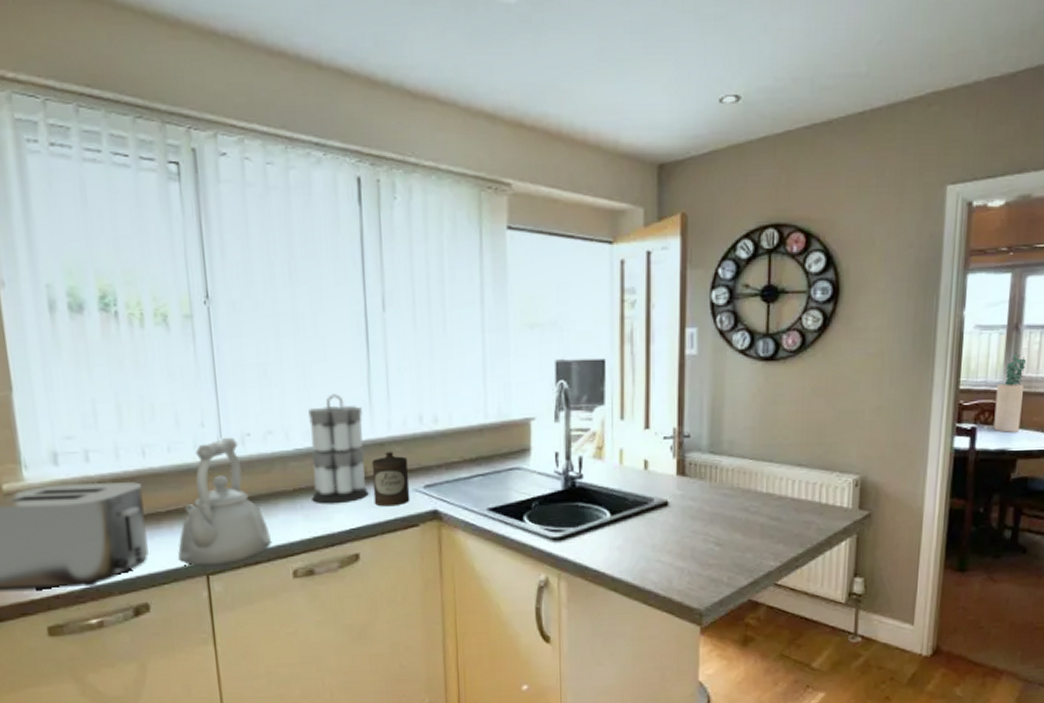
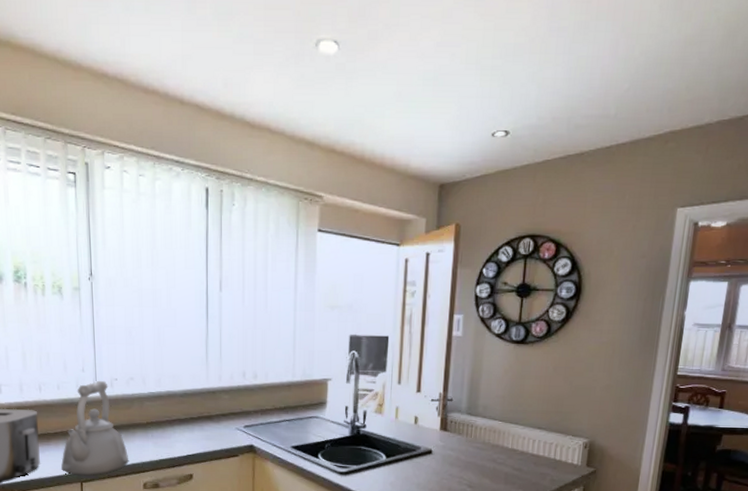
spice rack: present [308,394,369,503] -> none [160,352,202,435]
canister: present [371,452,410,507] -> none [205,398,233,440]
vase: present [993,352,1027,434] -> none [704,347,737,413]

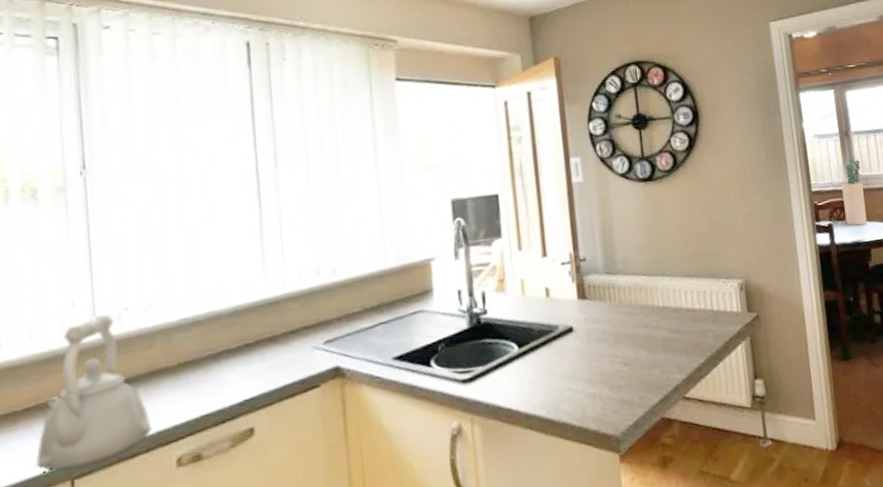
vase: none [704,347,737,413] -> present [841,155,868,227]

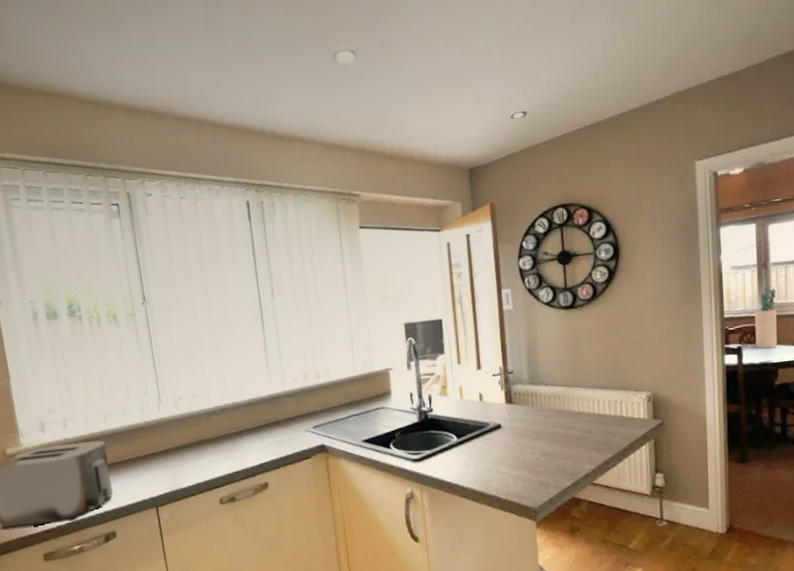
kettle: present [36,313,153,472] -> none [134,401,203,502]

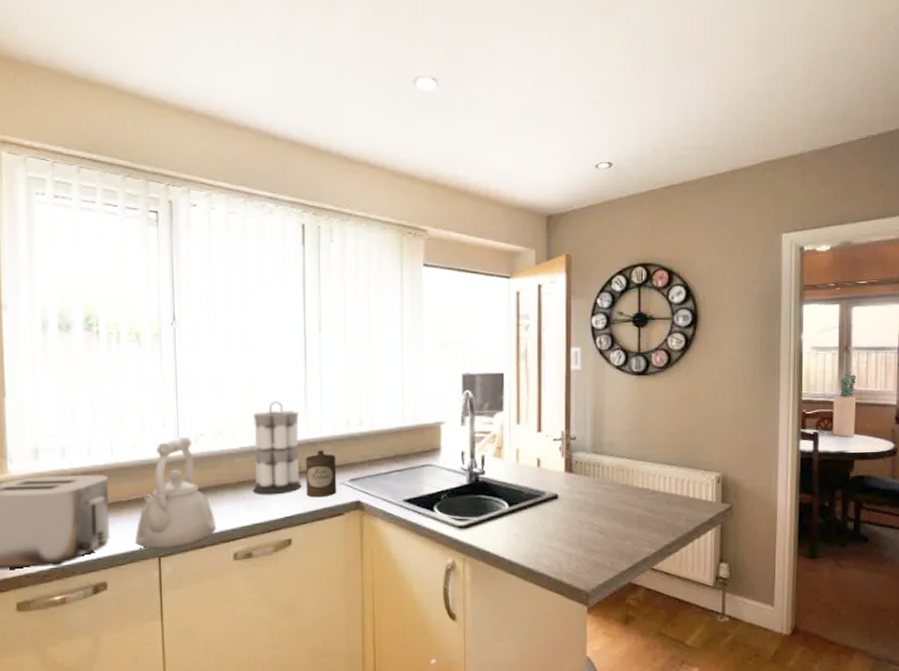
kettle: none [134,401,203,502] -> present [135,436,217,550]
spice rack: none [223,363,272,446] -> present [253,401,302,494]
canister: none [272,403,303,445] -> present [305,450,337,498]

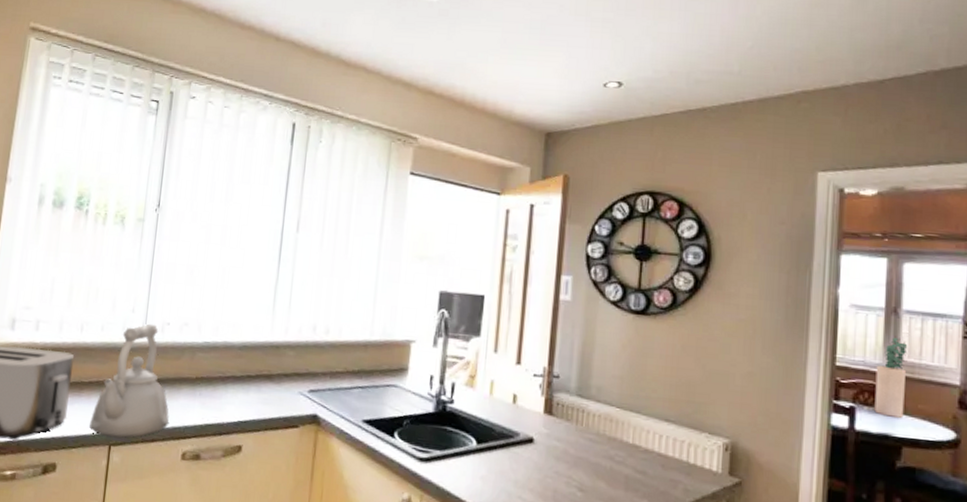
spice rack: present [253,401,302,494] -> none [210,297,266,396]
canister: present [305,450,337,498] -> none [262,355,298,406]

